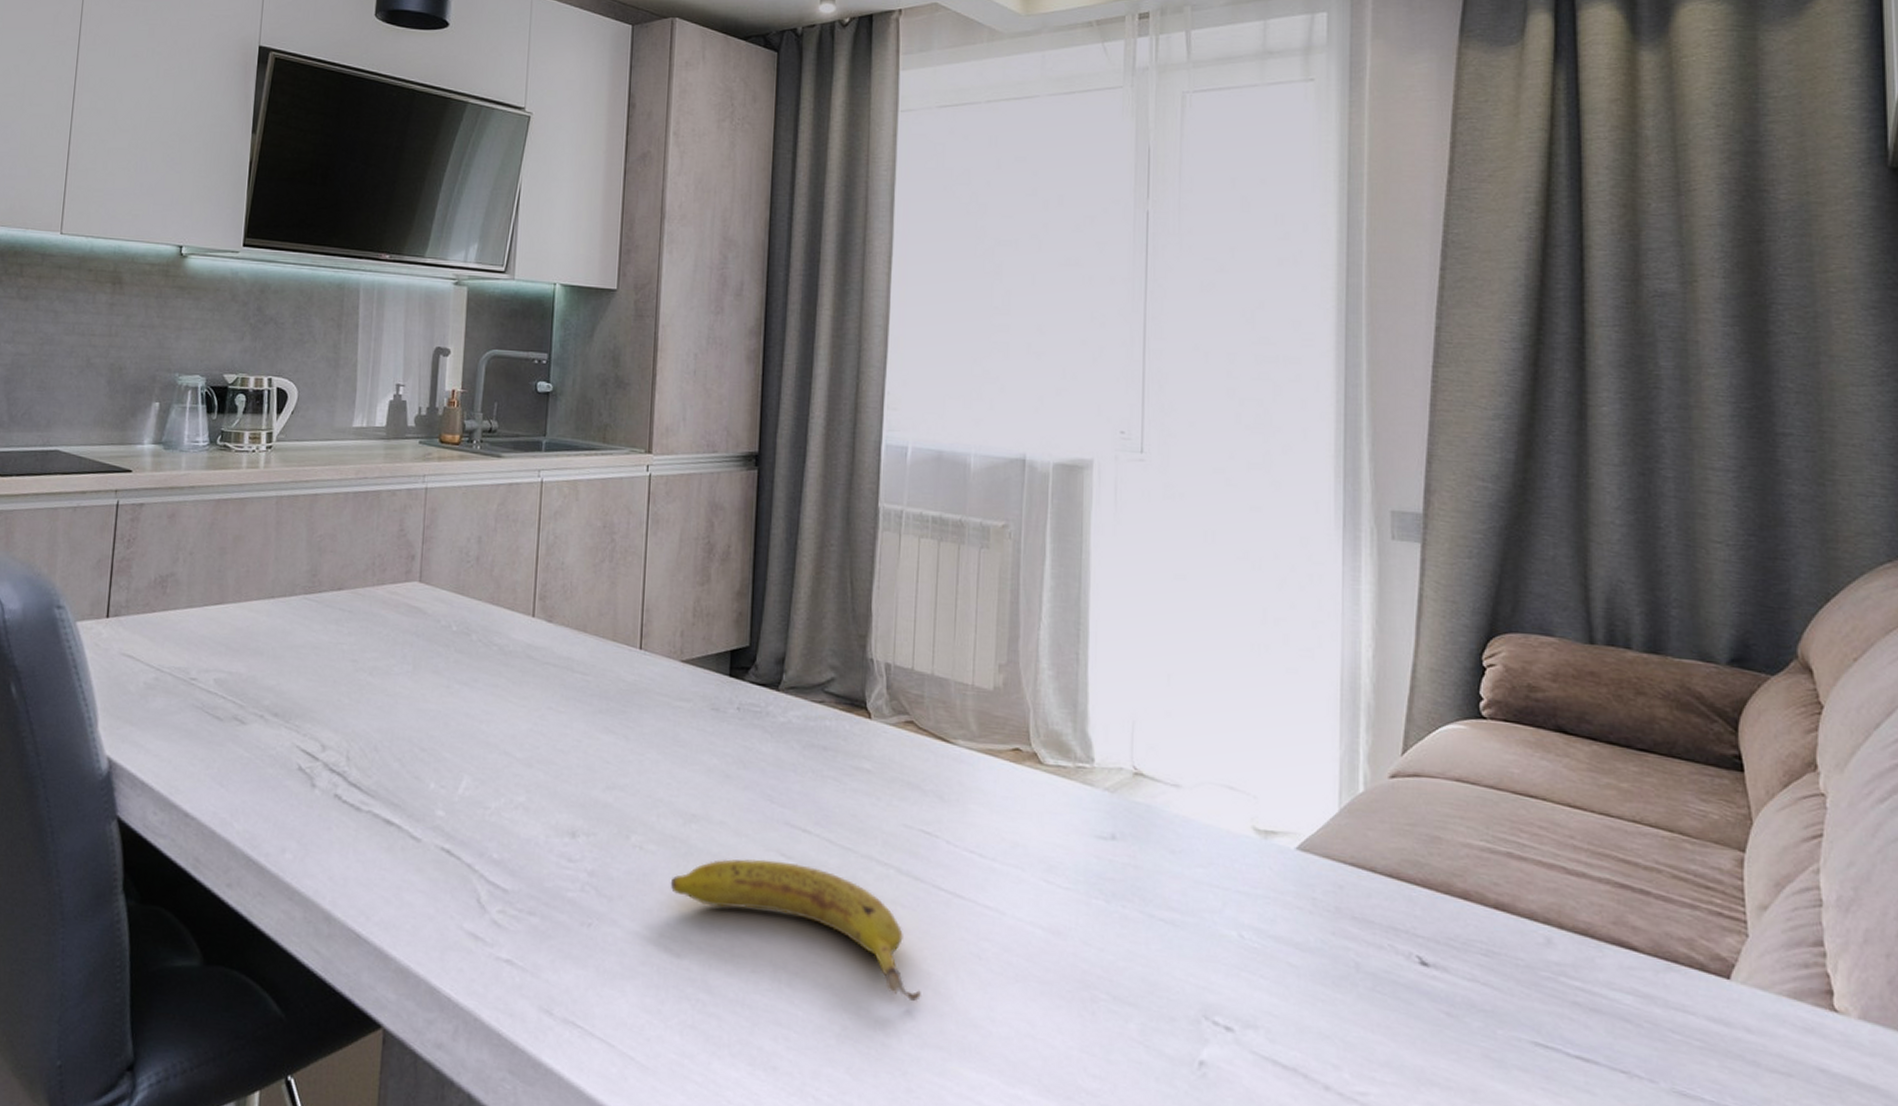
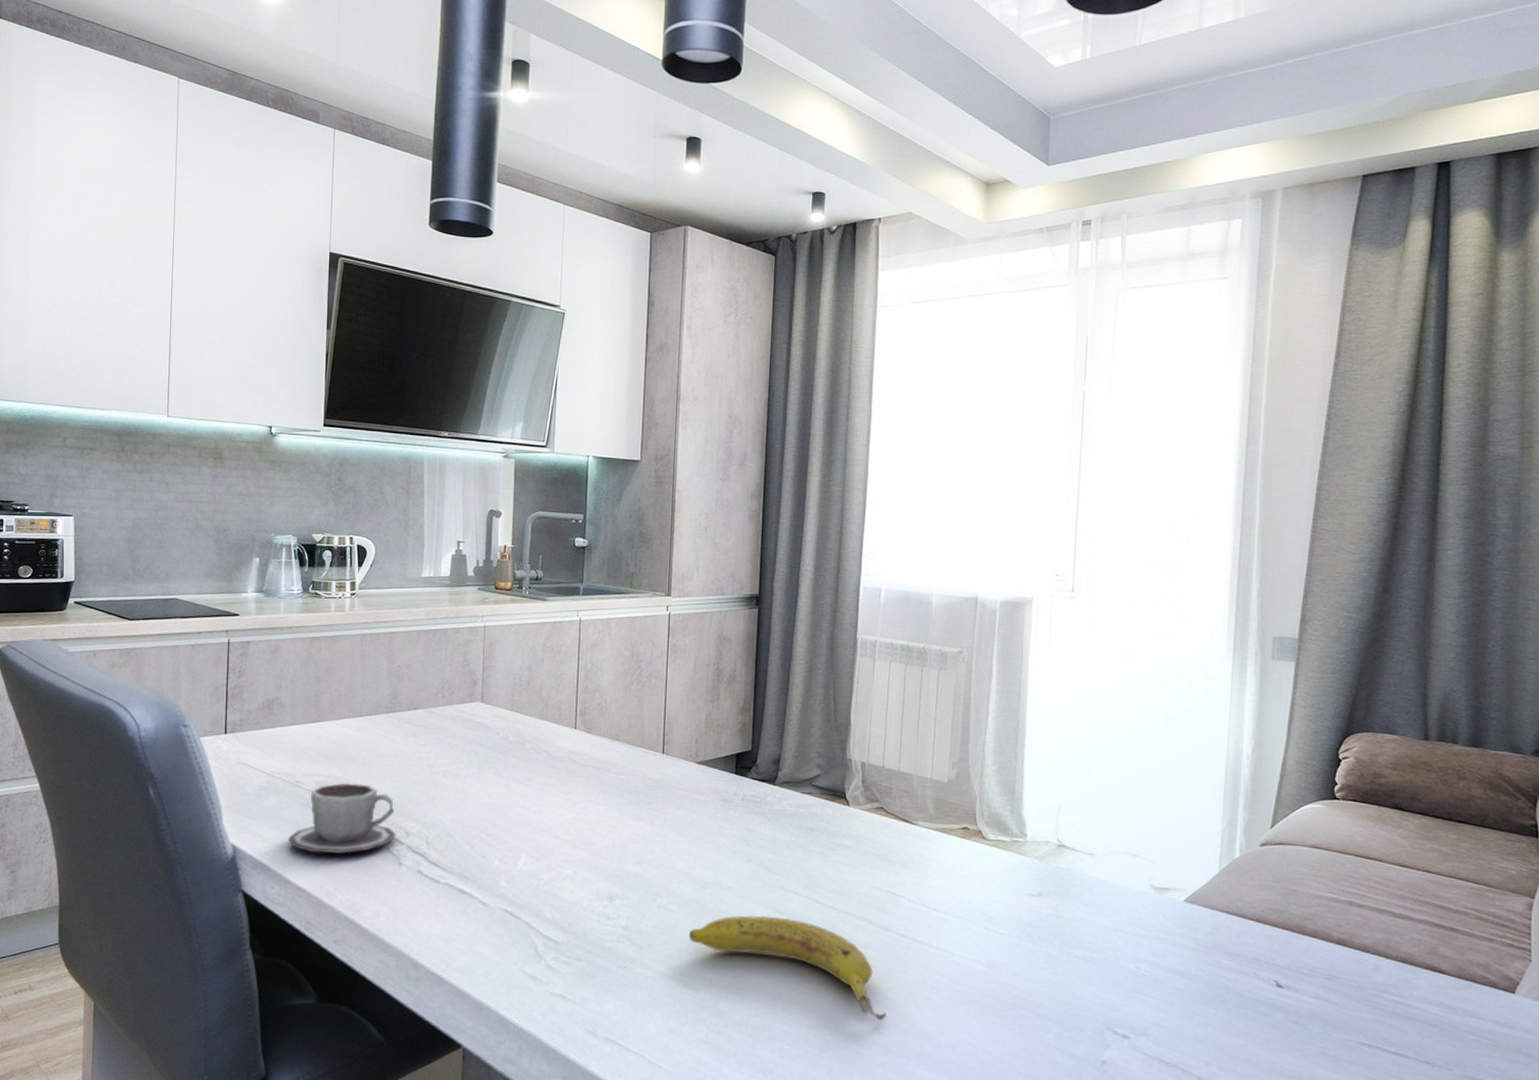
cup: none [176,680,310,772] -> present [288,782,396,854]

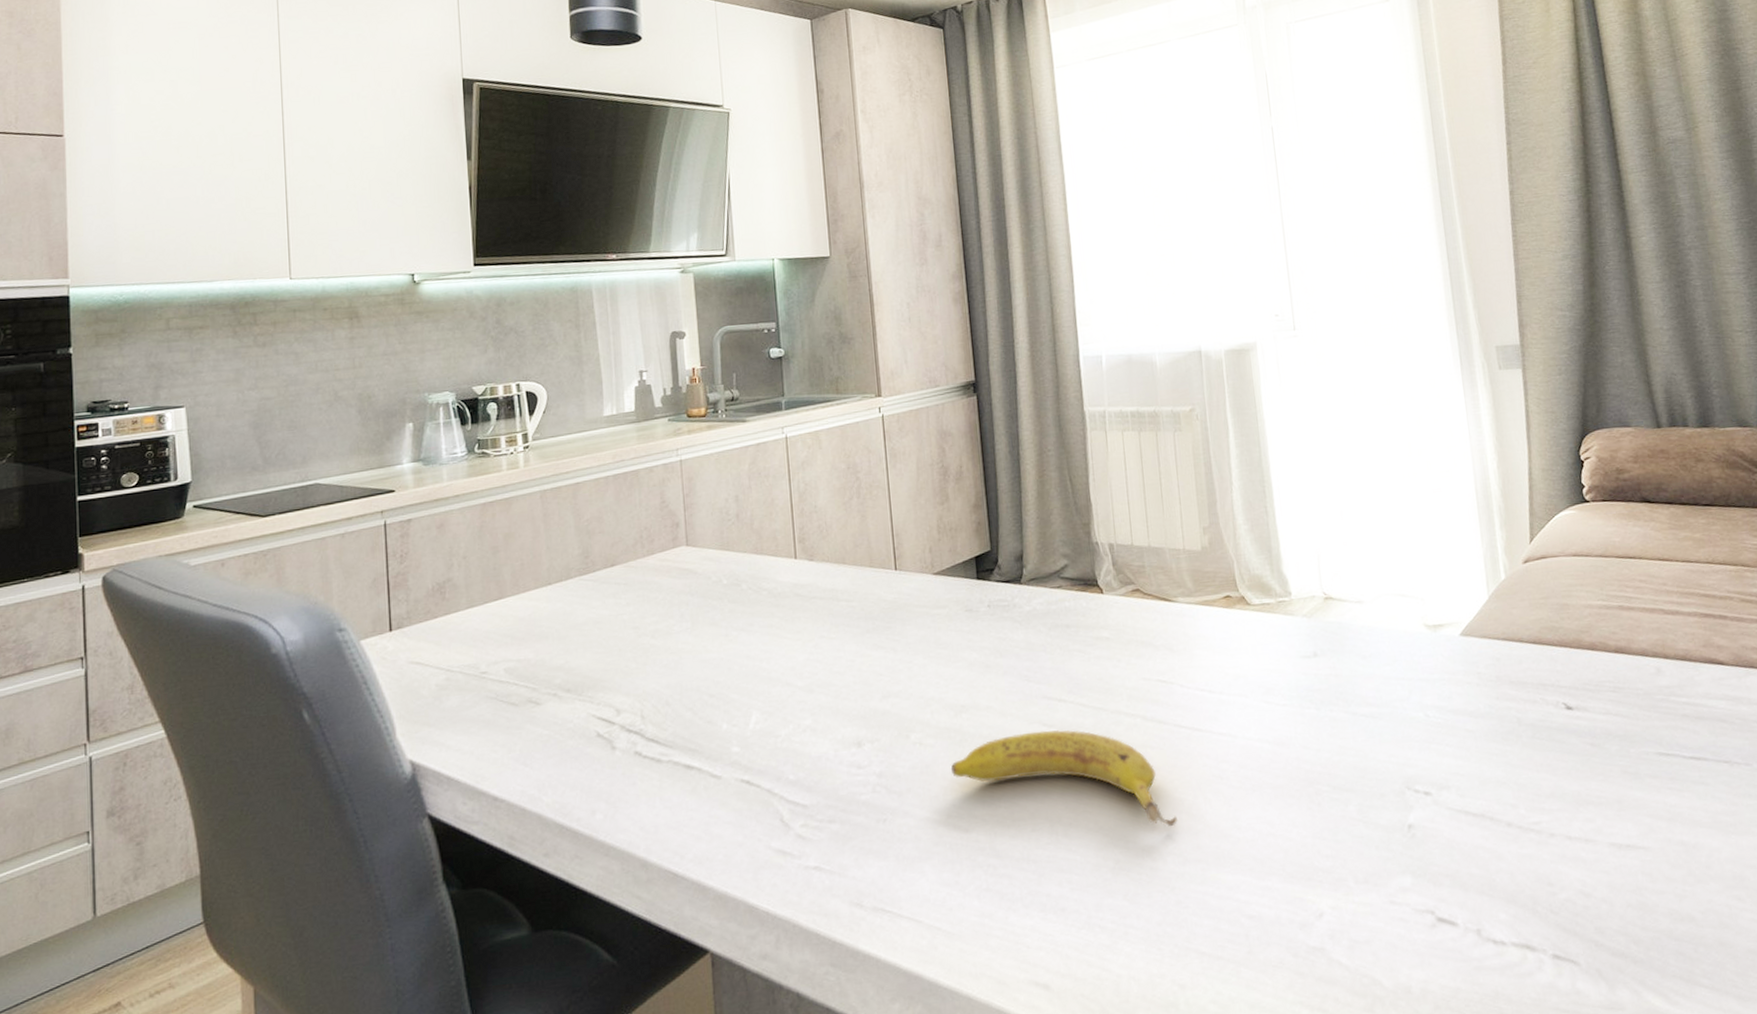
cup: present [288,782,396,854] -> none [477,662,605,755]

